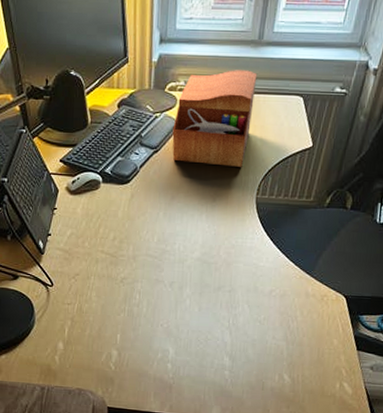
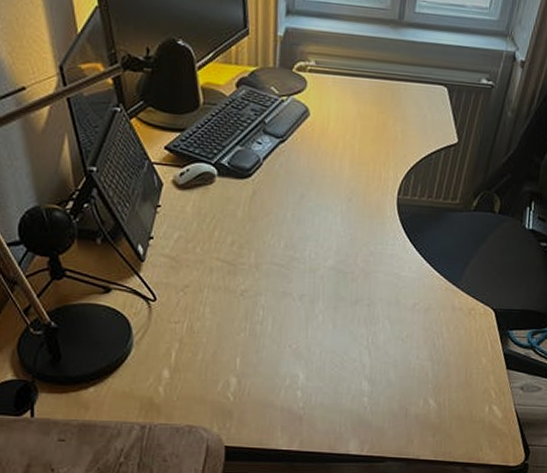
sewing box: present [172,70,258,167] -> none [301,51,398,163]

